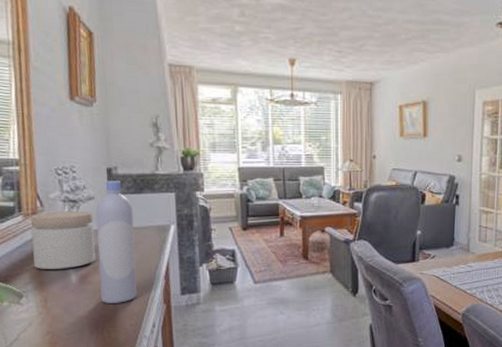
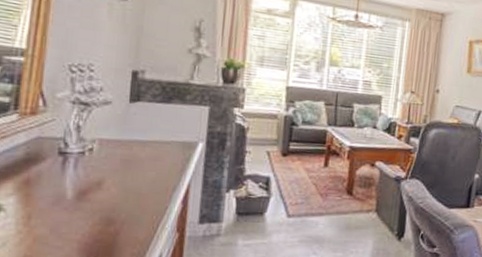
jar: present [31,211,96,269] -> none [22,113,106,182]
bottle: present [95,181,137,303] -> none [100,85,156,228]

